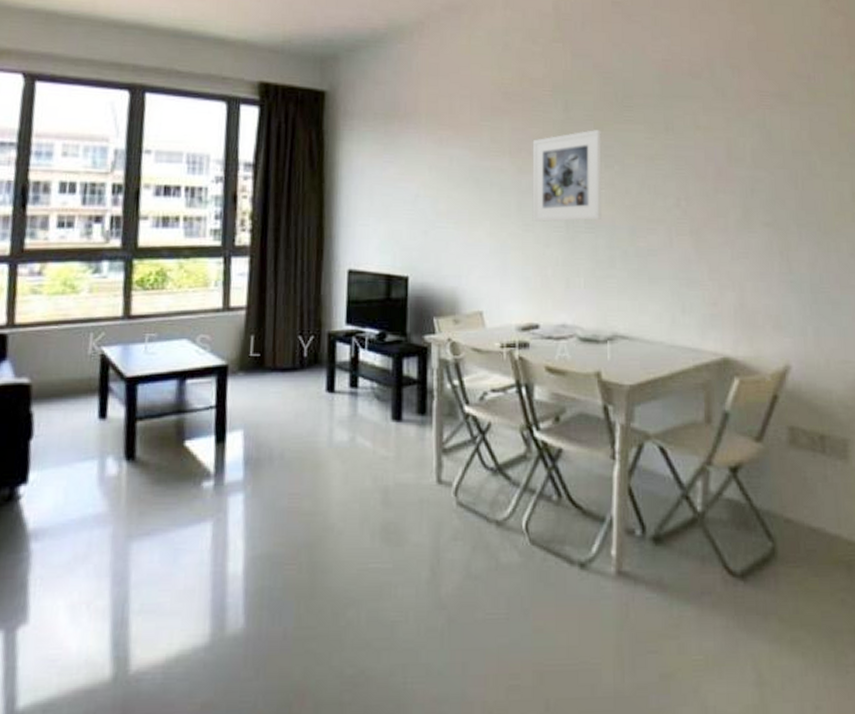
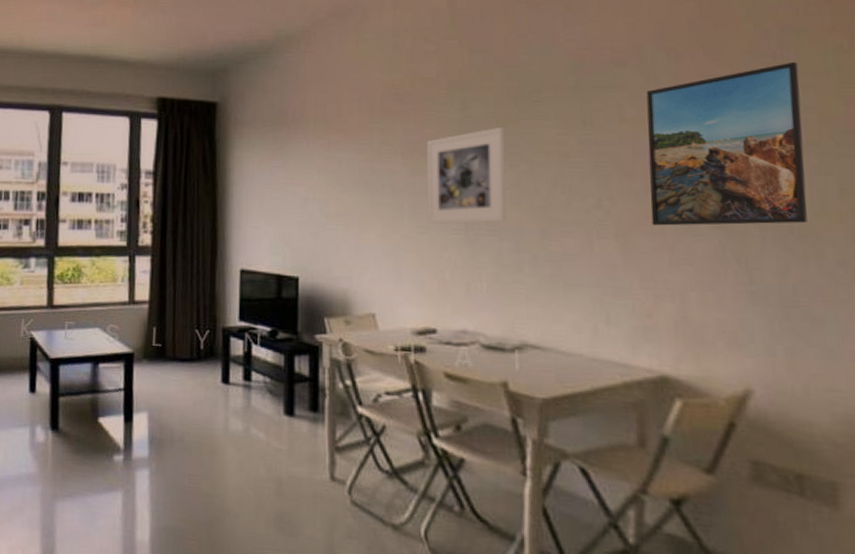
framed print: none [716,83,831,224] -> present [646,61,808,226]

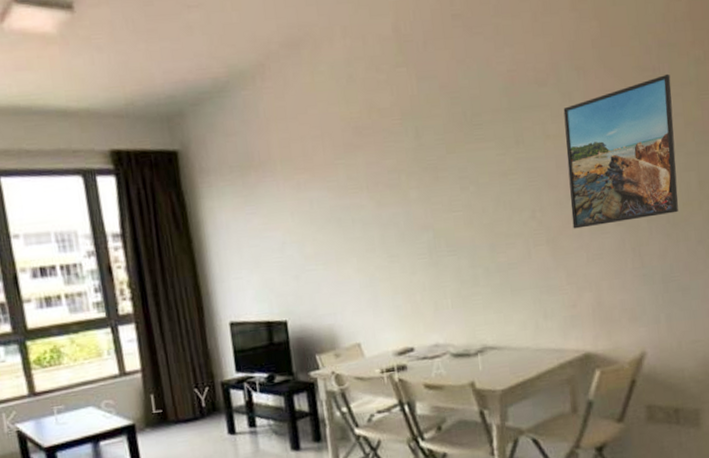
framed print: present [426,128,507,224] -> none [387,153,462,252]

